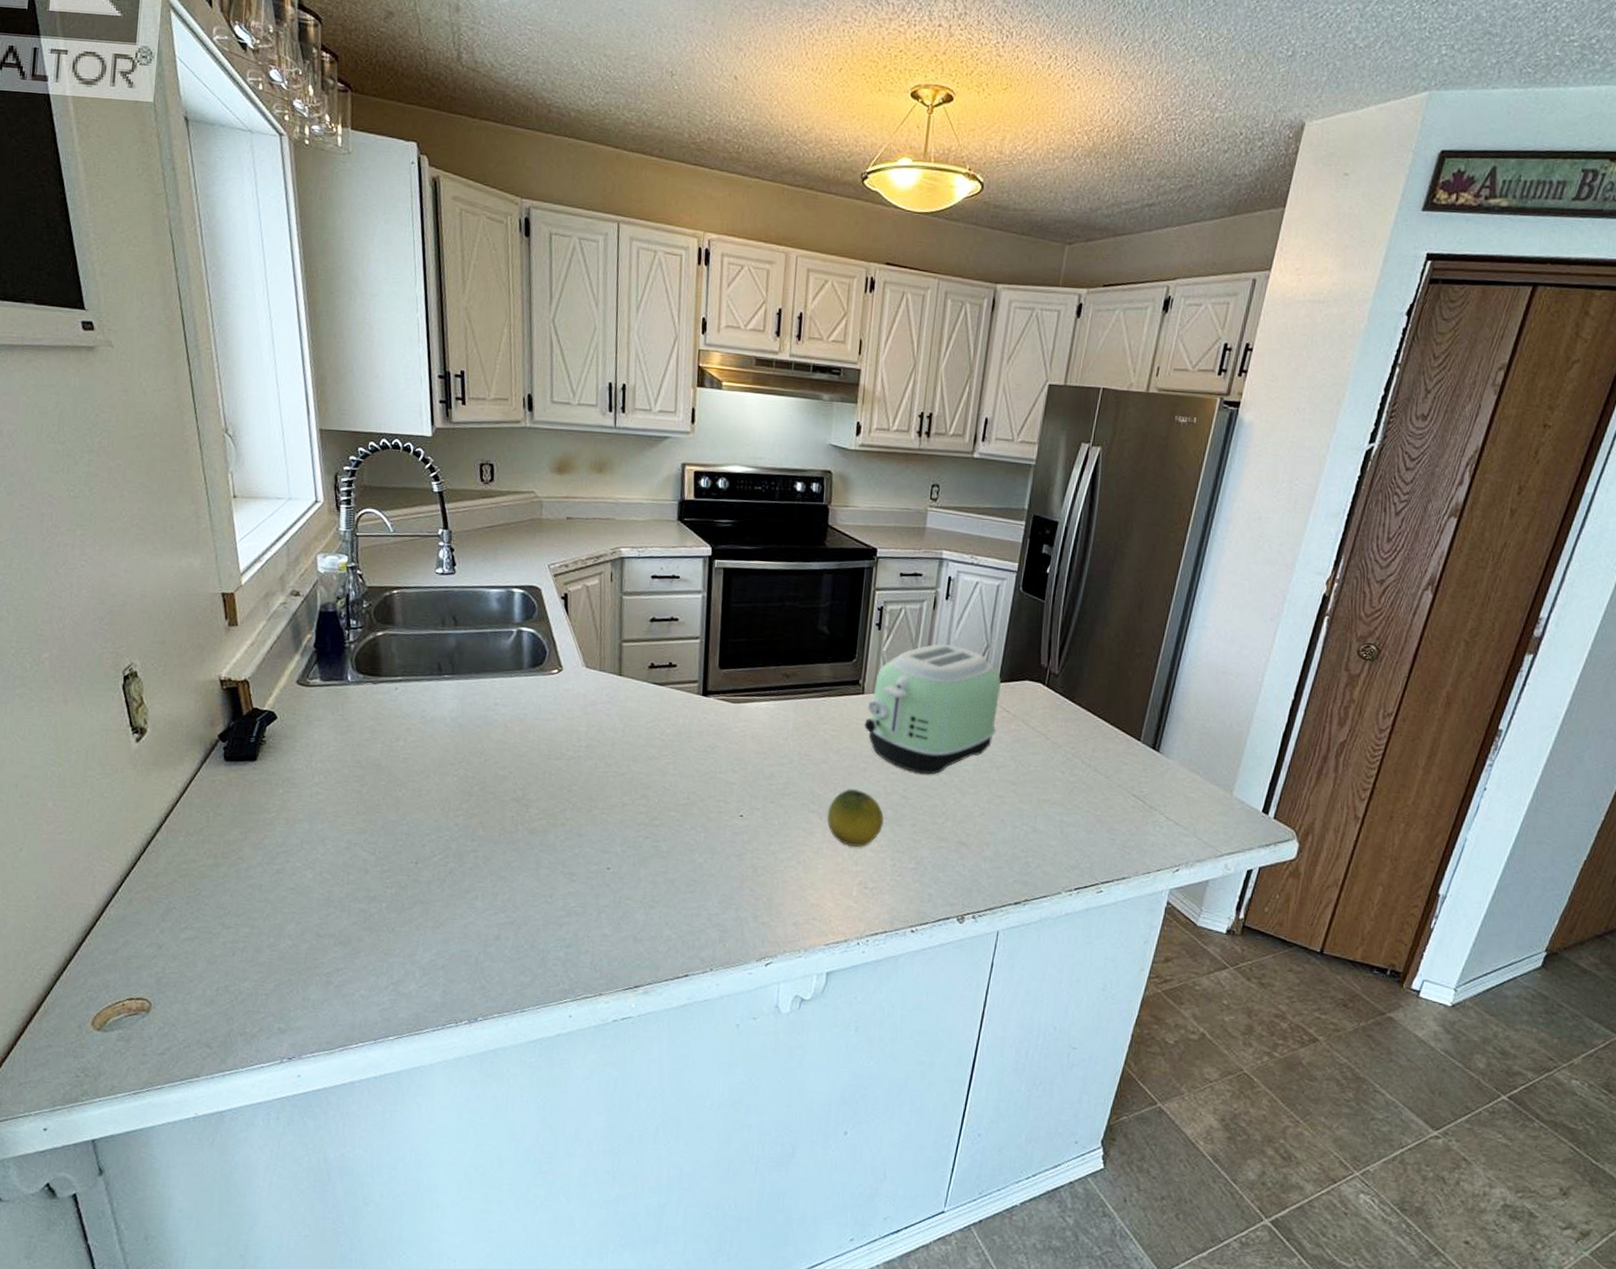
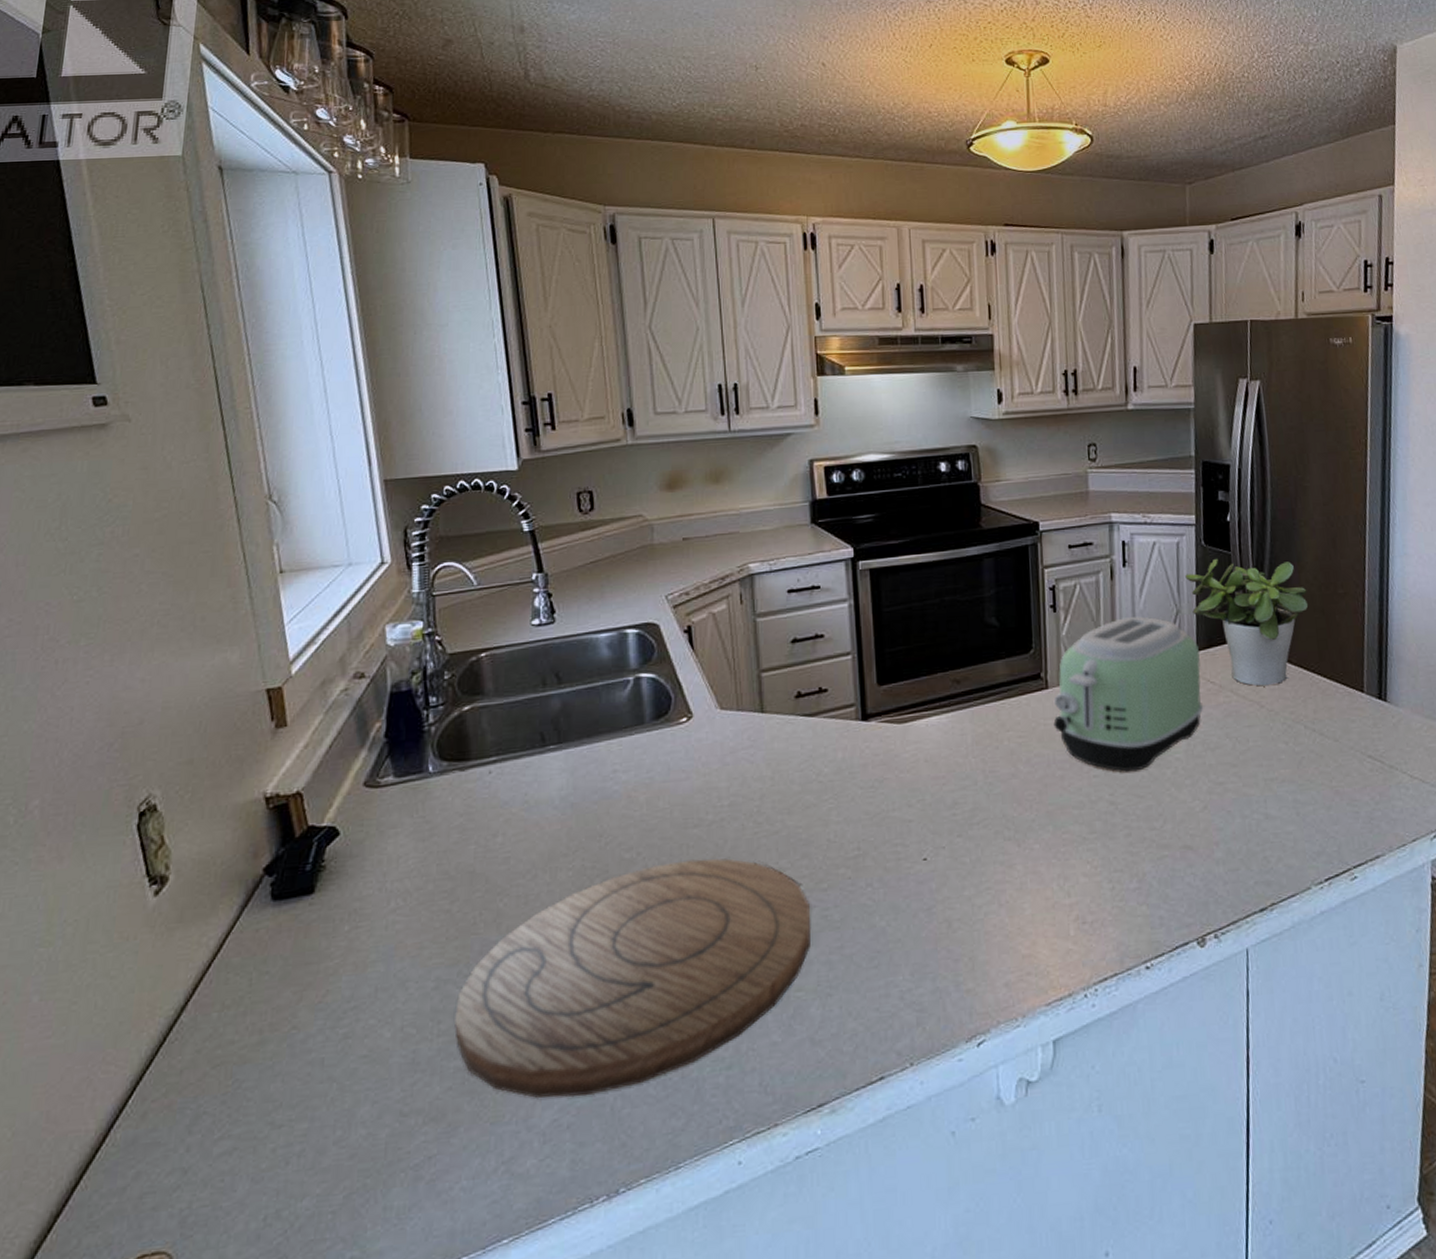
cutting board: none [360,783,644,947] -> present [455,858,811,1098]
fruit: present [826,789,884,847] -> none [1026,803,1093,876]
potted plant: none [1000,604,1107,722] -> present [1185,558,1309,687]

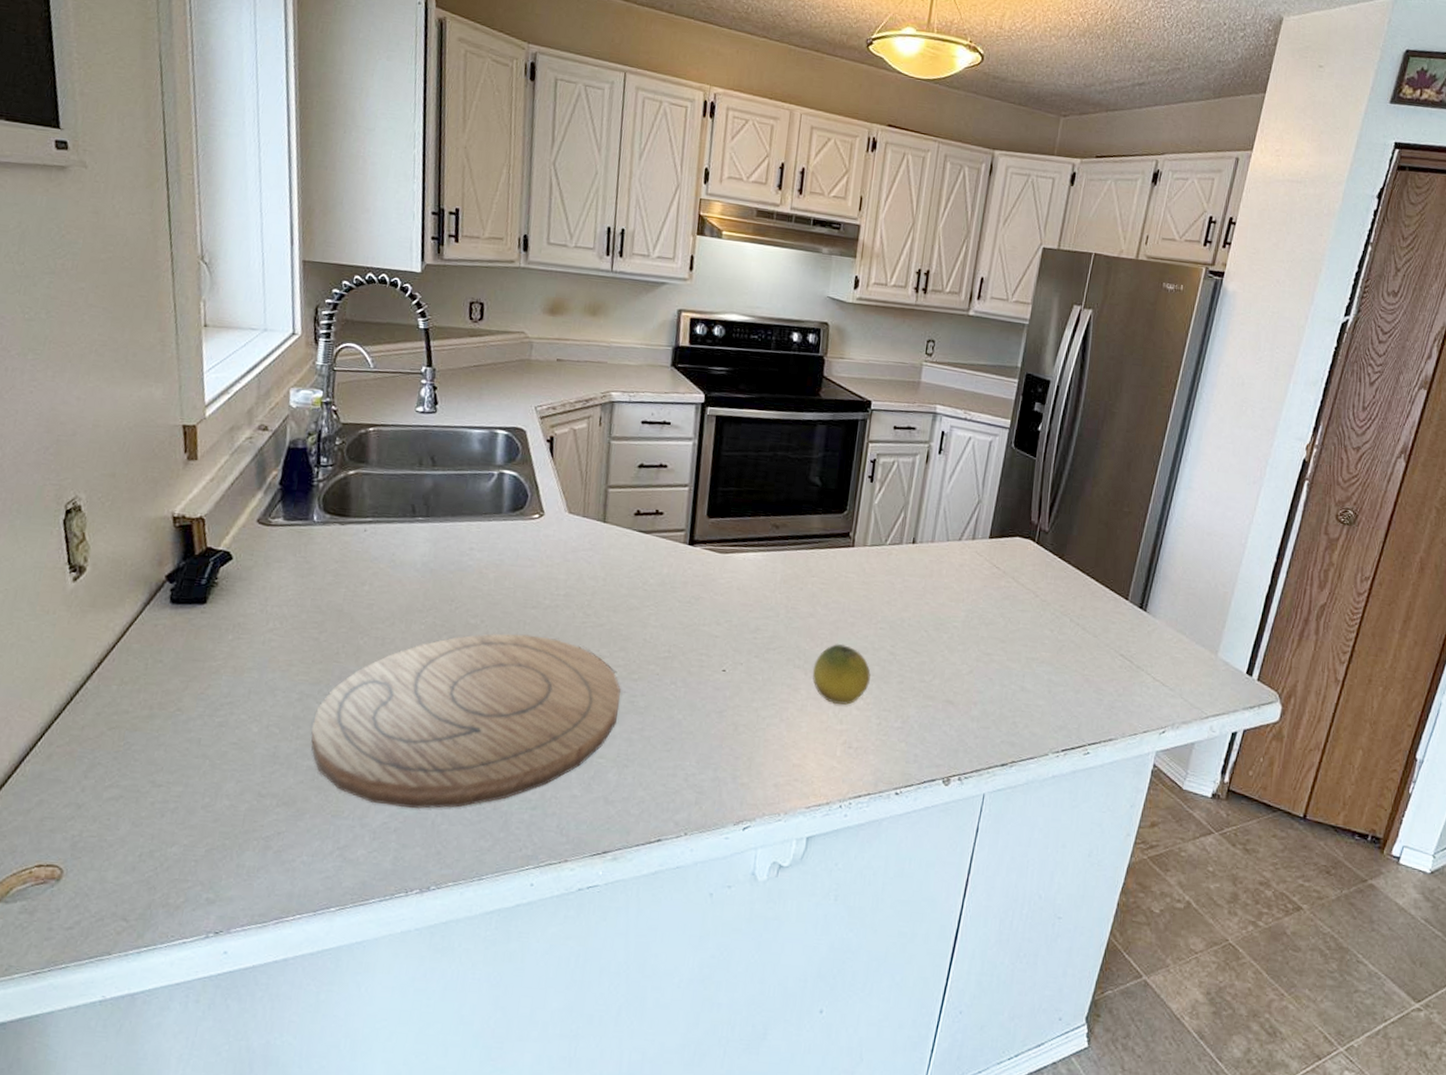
fruit: none [1026,803,1093,876] -> present [812,644,871,705]
toaster: present [1053,616,1204,772] -> none [853,498,992,631]
potted plant: present [1185,558,1309,687] -> none [992,461,1097,580]

